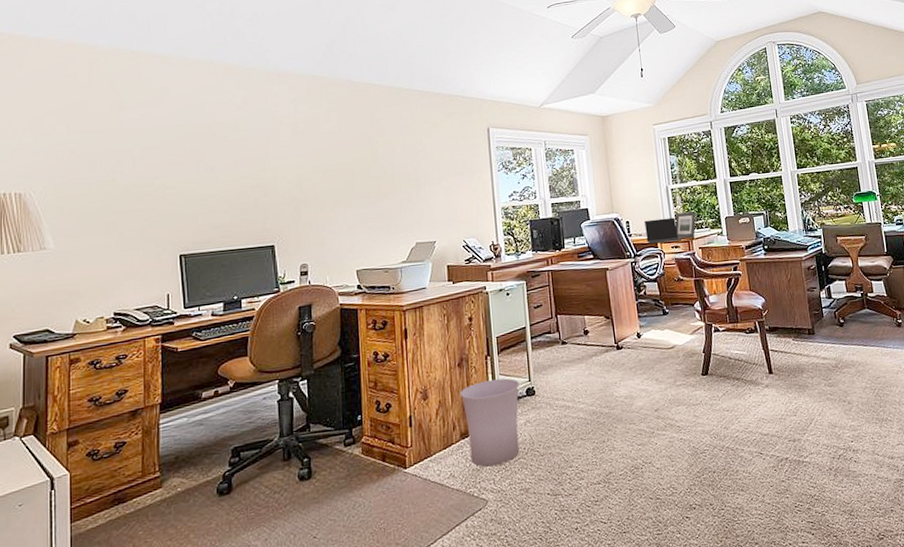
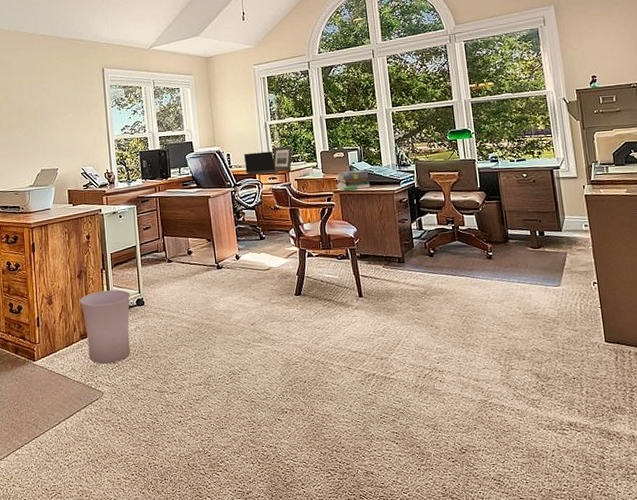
books: none [742,235,778,260] -> present [336,169,371,192]

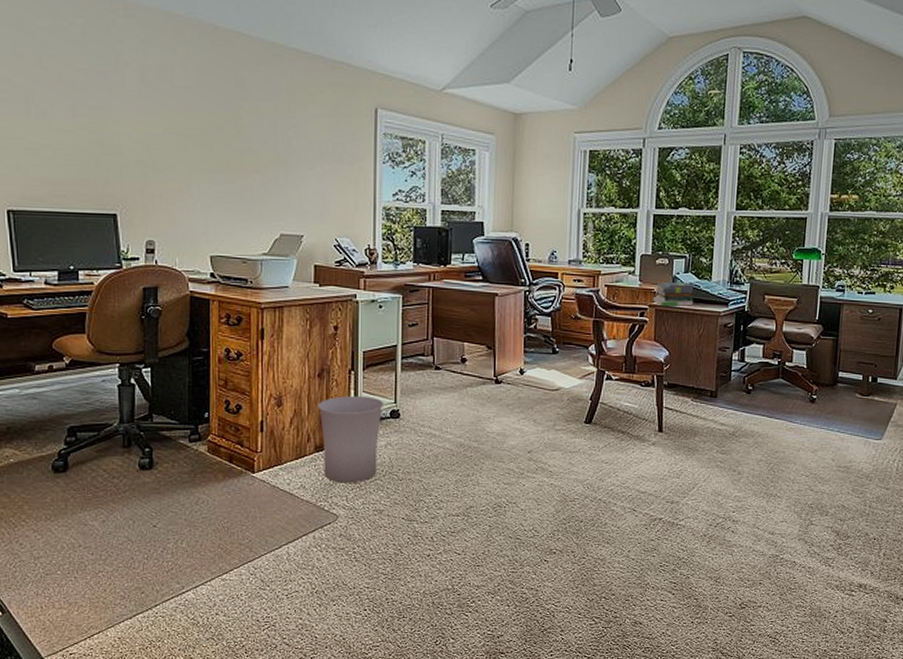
laptop: present [244,151,279,176] -> none [546,245,587,276]
picture frame: present [272,146,293,171] -> none [581,242,608,273]

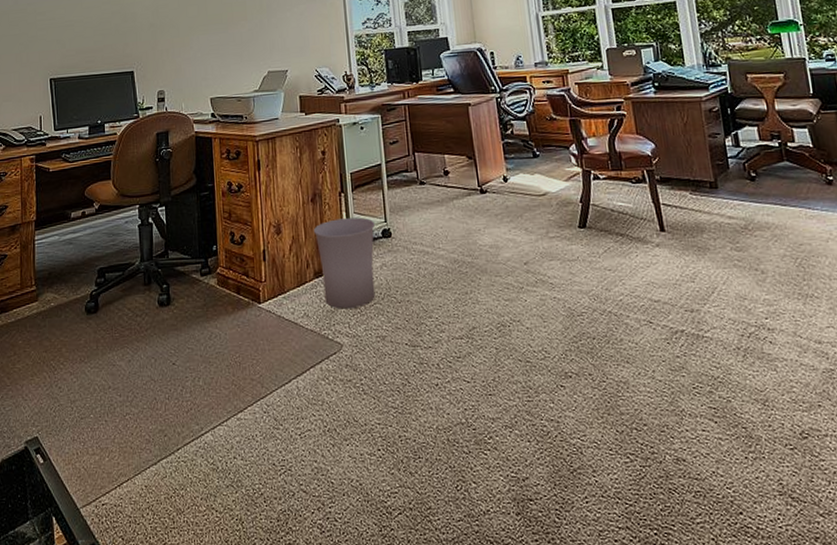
books: present [652,281,694,307] -> none [626,70,671,98]

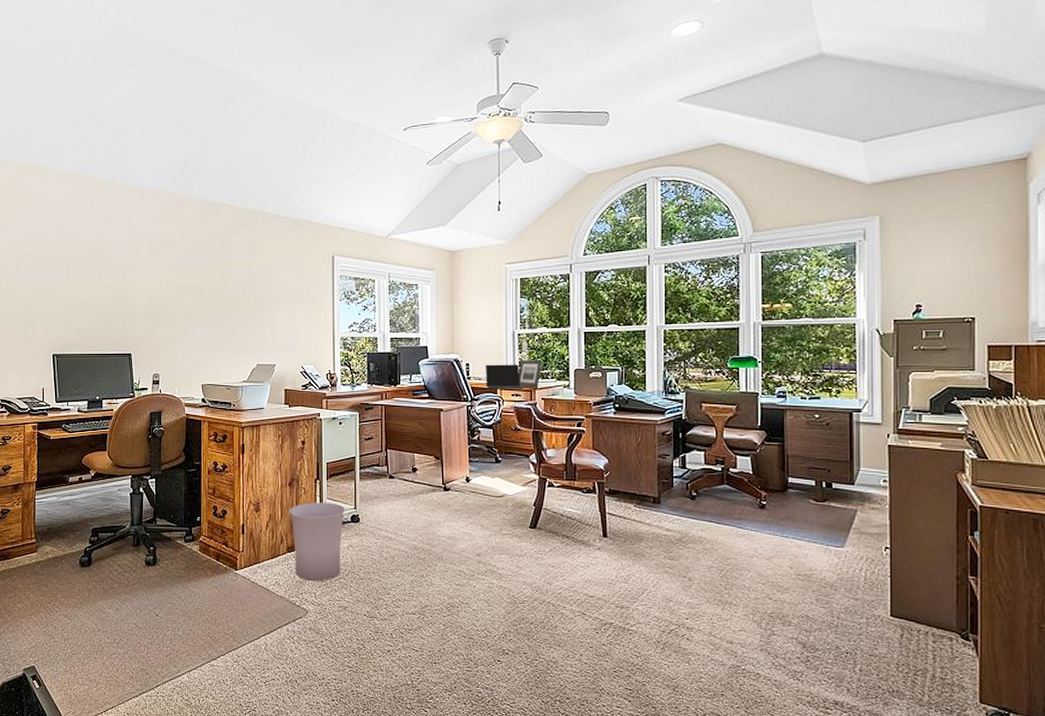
laptop: none [511,48,555,79] -> present [486,364,524,391]
picture frame: none [546,42,572,73] -> present [518,360,542,388]

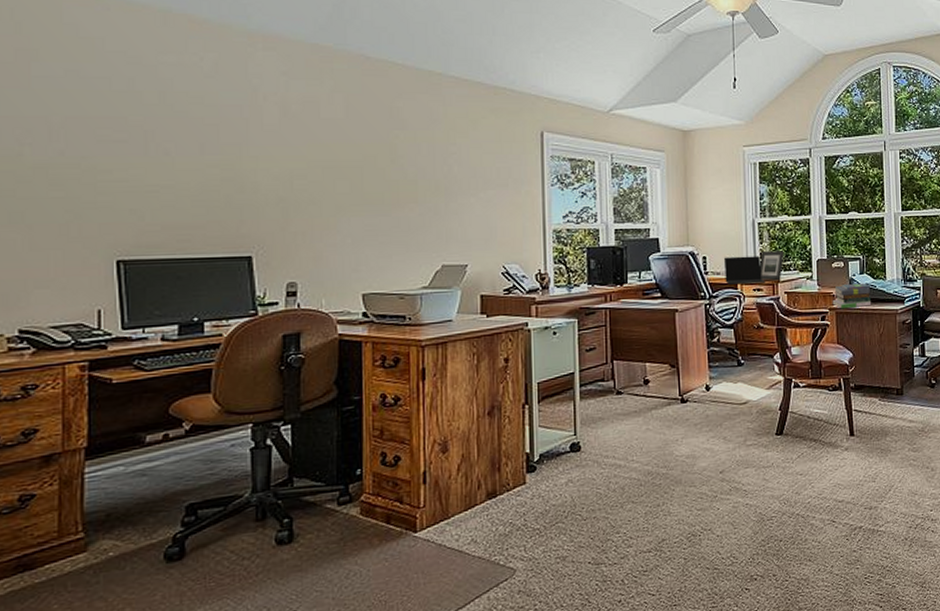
waste bin: present [289,502,345,581] -> none [488,431,562,532]
books: none [589,393,630,417] -> present [832,283,872,309]

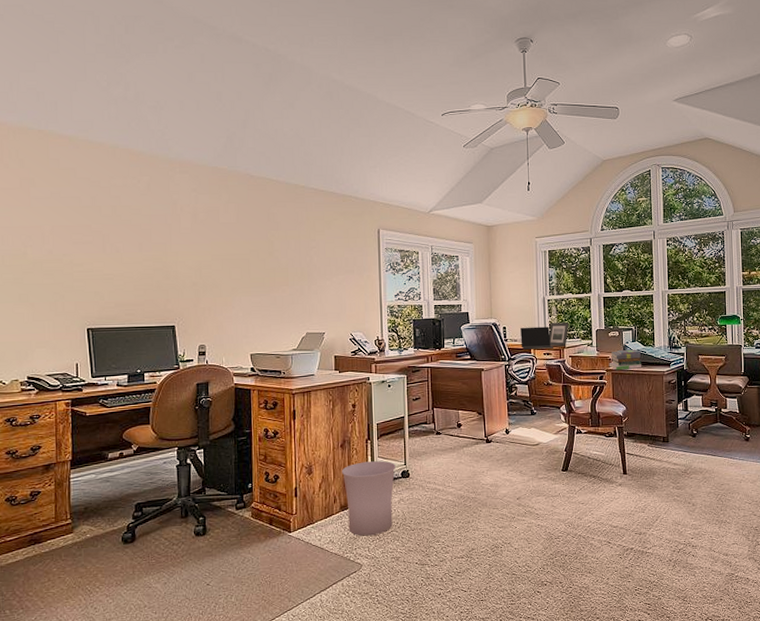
waste bin: none [488,431,562,532] -> present [341,461,396,536]

